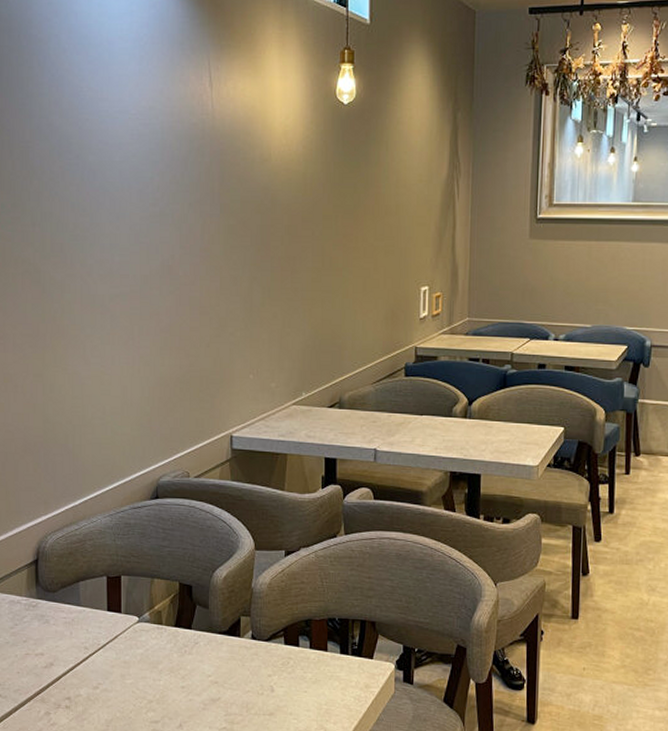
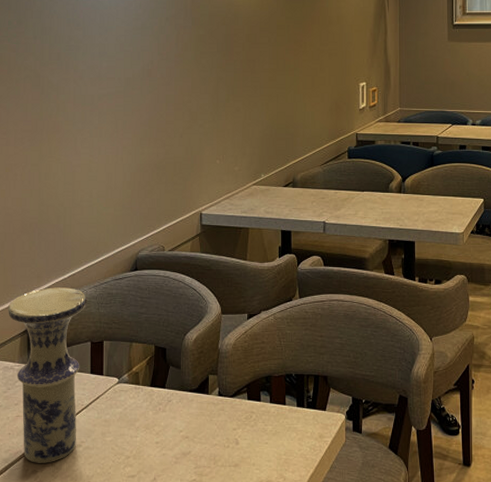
vase: none [12,515,101,705] -> present [8,287,86,463]

